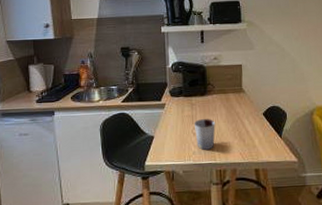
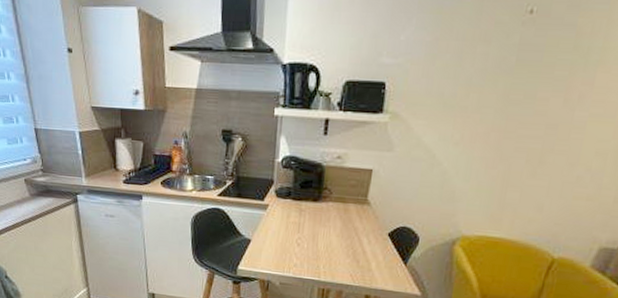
cup: present [193,119,215,150] -> none [299,229,326,265]

